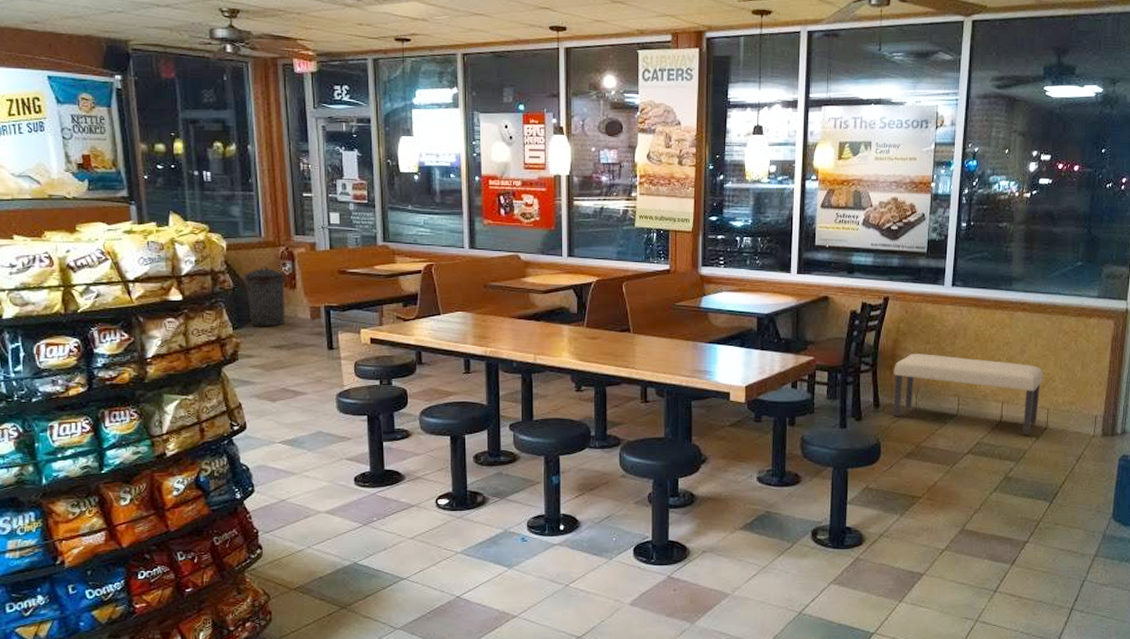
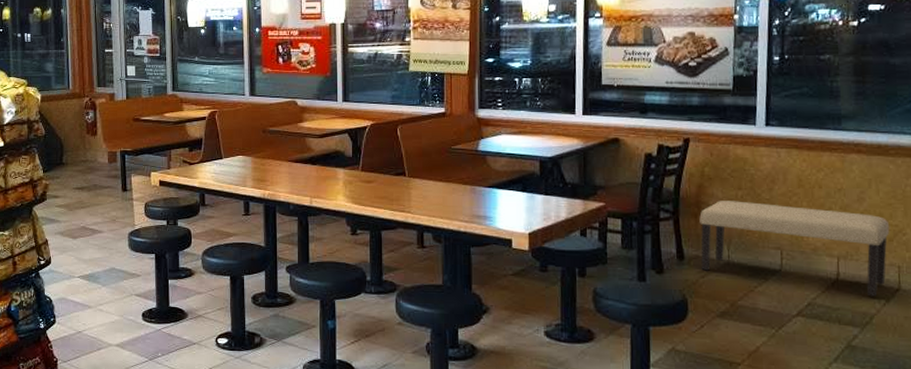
trash can: present [243,266,286,327] -> none [53,115,89,170]

